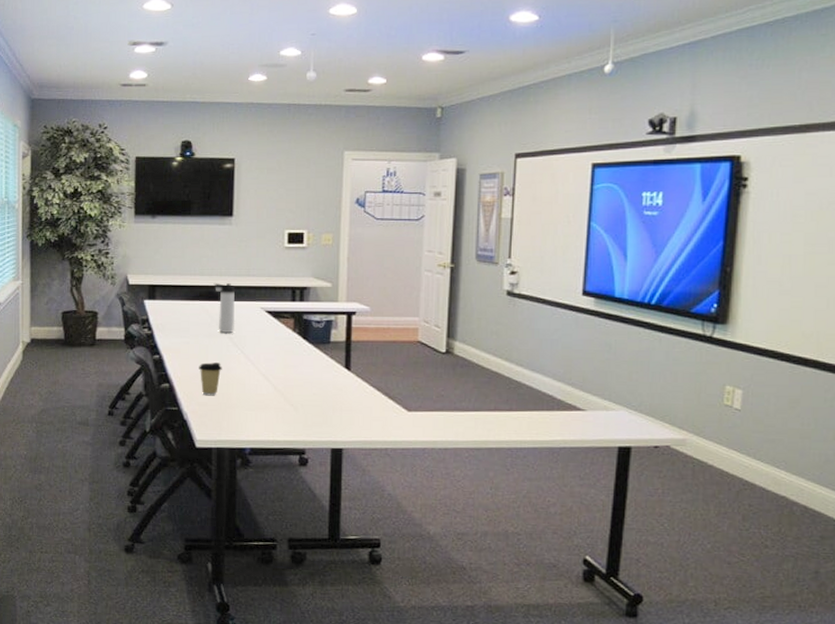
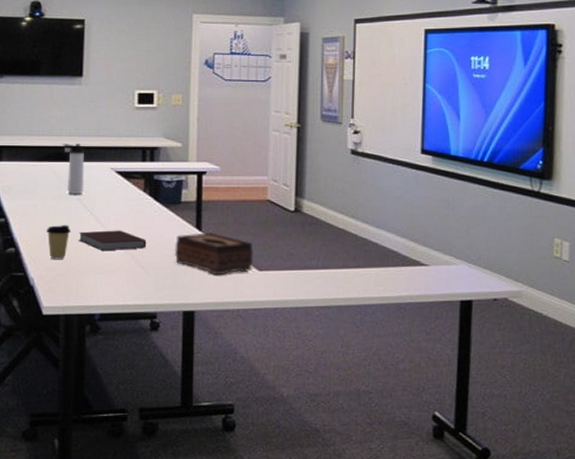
notebook: none [229,368,296,389] -> present [78,230,147,251]
tissue box: none [323,372,403,415] -> present [174,233,254,275]

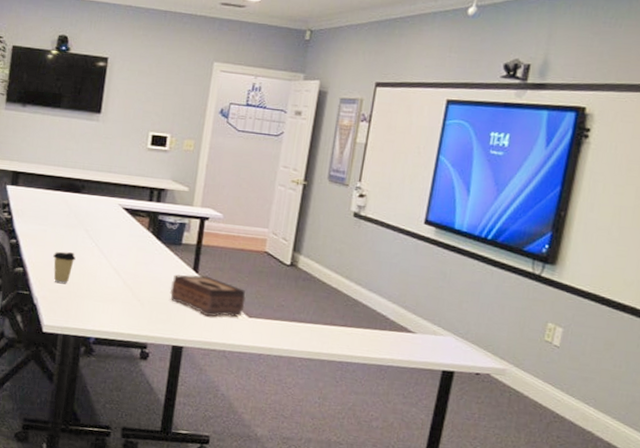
thermos bottle: present [62,144,85,194] -> none [75,176,96,225]
notebook: present [78,230,147,251] -> none [81,260,145,283]

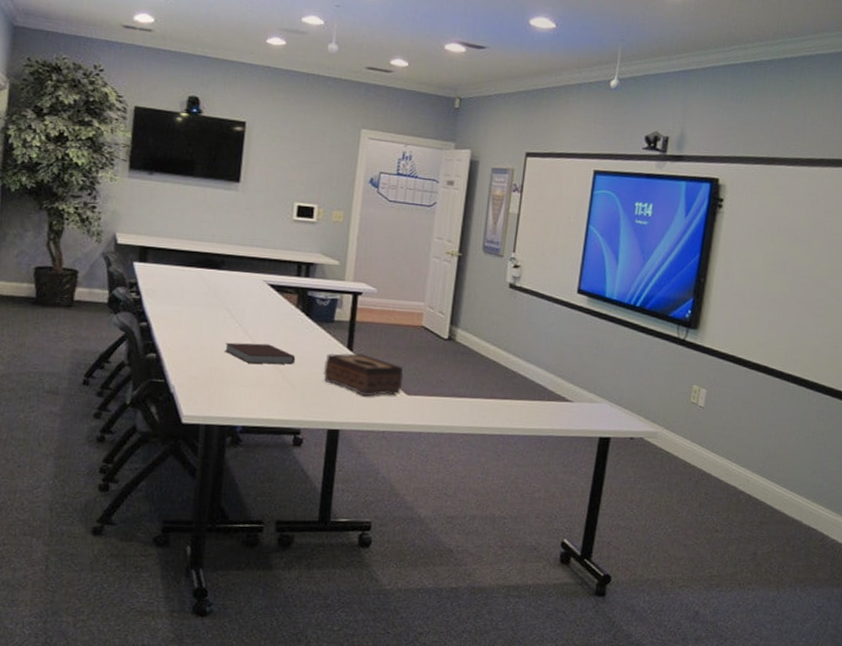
coffee cup: present [53,251,76,285] -> none [191,333,217,370]
notebook: none [81,260,145,283] -> present [224,342,296,365]

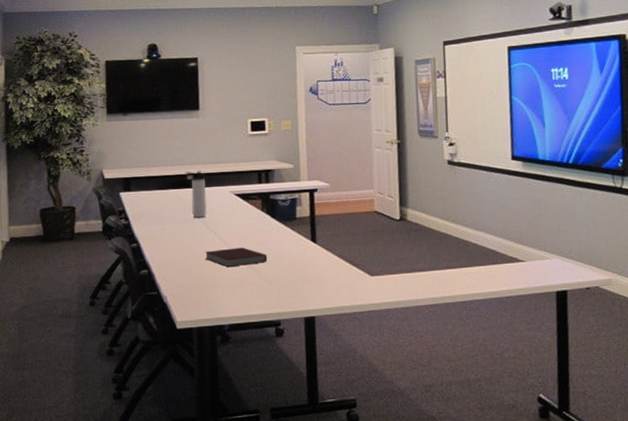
thermos bottle: none [213,251,238,304] -> present [185,171,208,218]
tissue box: present [323,353,404,397] -> none [292,244,365,283]

